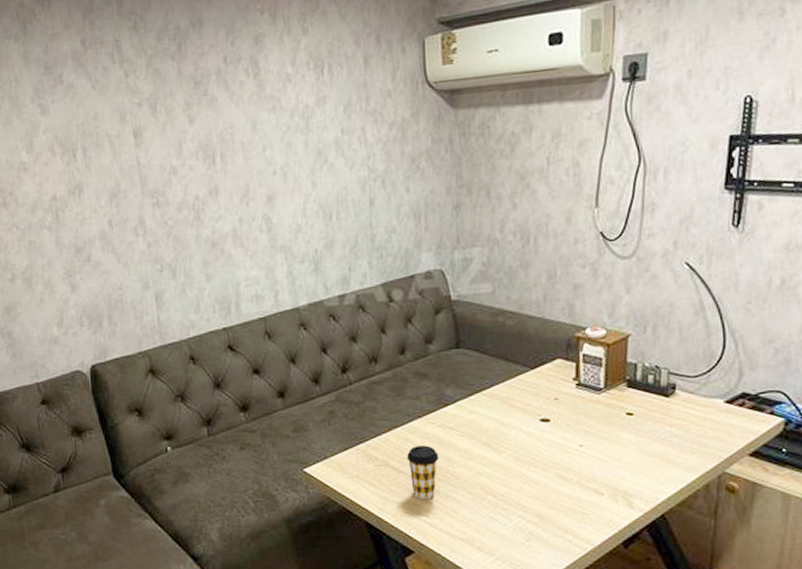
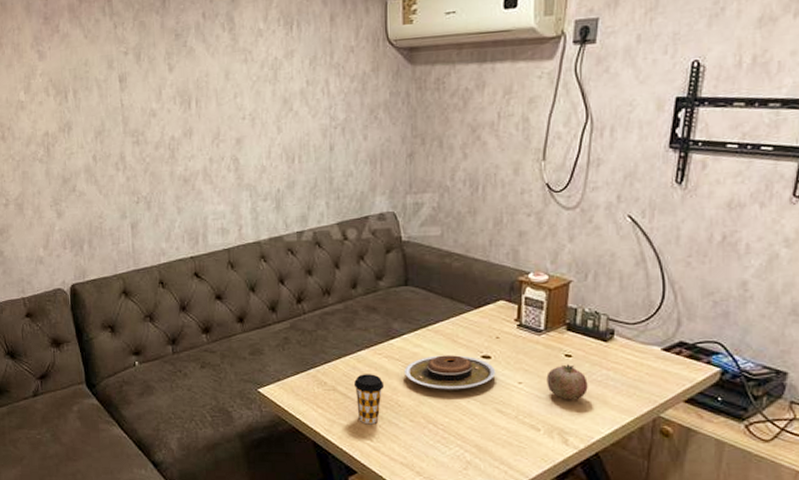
plate: none [460,420,556,458] -> present [405,355,496,390]
fruit: none [608,423,651,461] -> present [546,364,588,400]

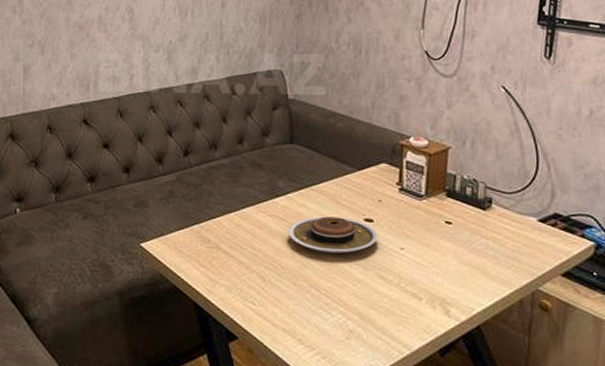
coffee cup: present [354,374,385,425] -> none [238,232,268,287]
fruit: present [546,364,588,400] -> none [428,231,468,269]

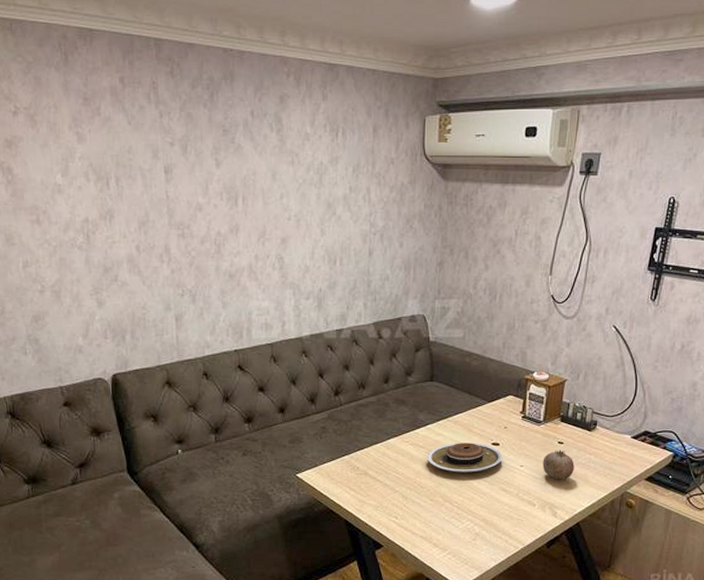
fruit: none [428,231,468,269] -> present [542,450,574,480]

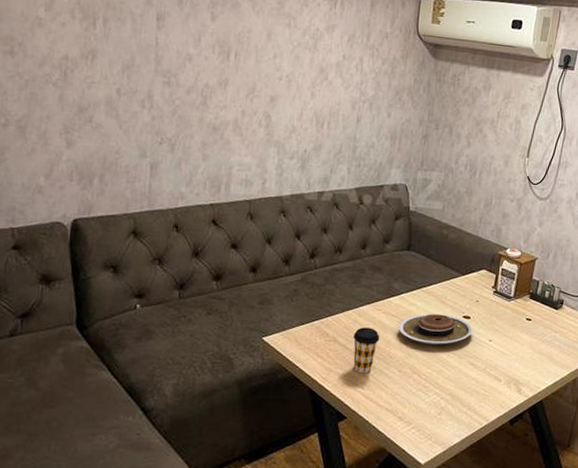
coffee cup: none [384,459,410,504] -> present [353,327,380,374]
fruit: present [542,450,574,480] -> none [510,326,541,357]

